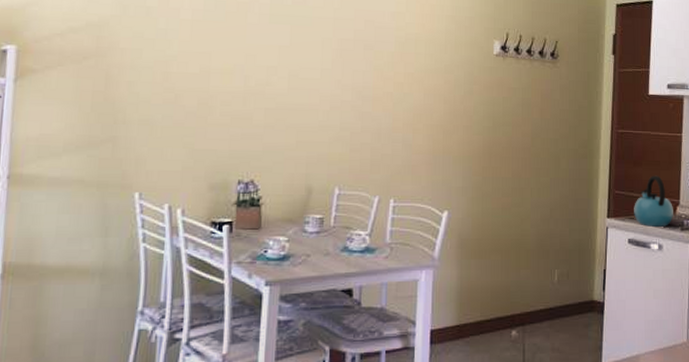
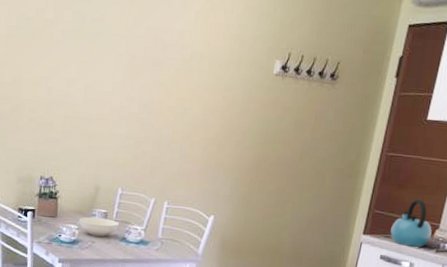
bowl: none [289,224,340,248] -> present [79,217,120,237]

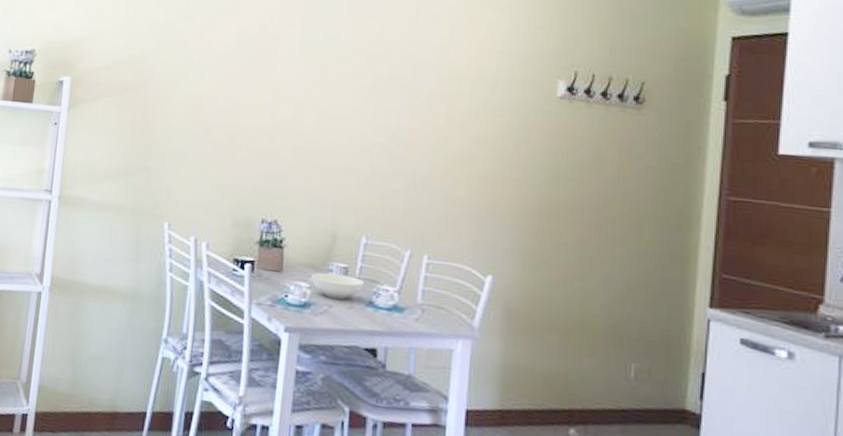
kettle: present [390,198,432,248] -> none [750,259,813,330]

